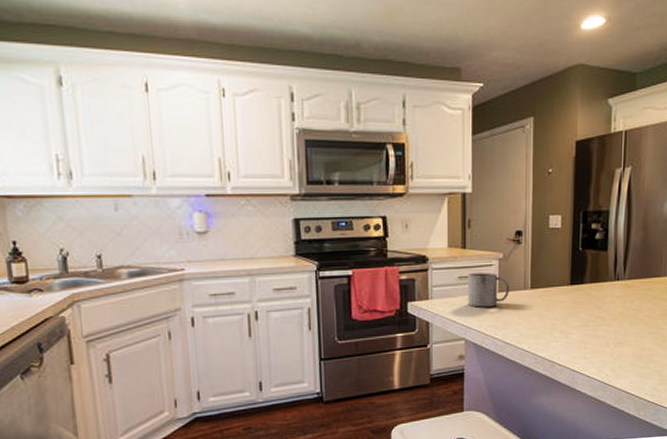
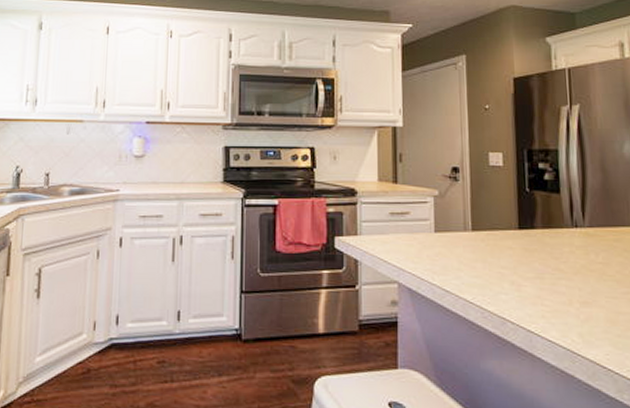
mug: present [467,273,509,307] -> none [399,210,447,248]

